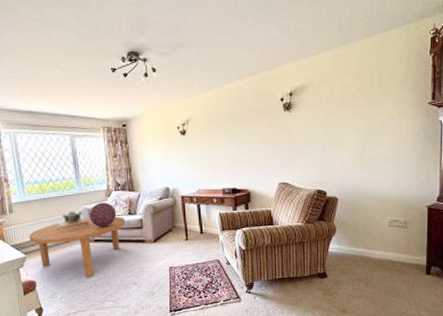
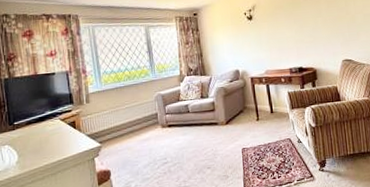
coffee table: present [29,216,126,278] -> none [105,100,199,164]
decorative urn: present [58,211,90,231] -> none [133,97,164,118]
decorative globe: present [89,202,117,228] -> none [163,87,190,113]

